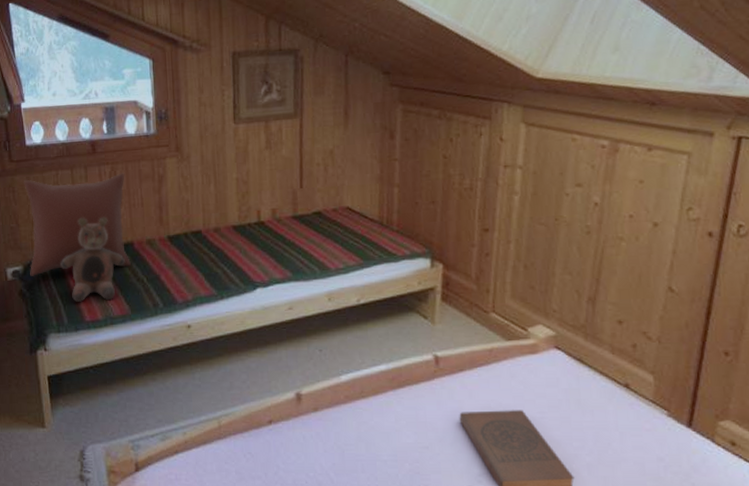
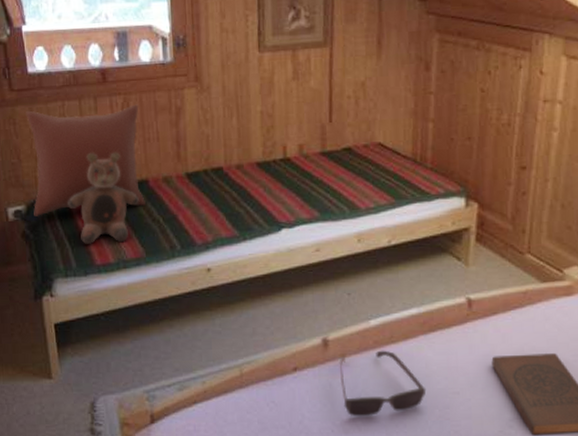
glasses: none [312,405,396,470] -> present [339,350,427,417]

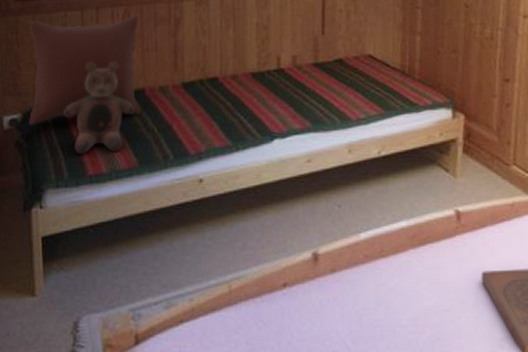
glasses: present [339,350,427,417] -> none [329,265,417,337]

